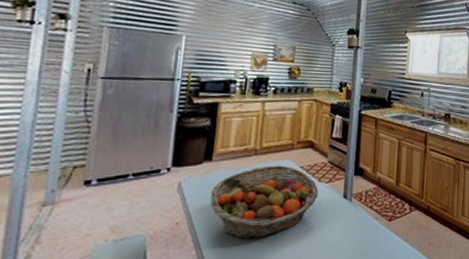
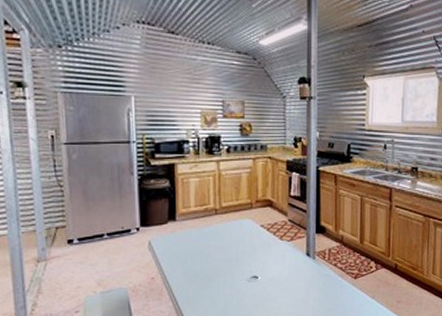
fruit basket: present [209,165,319,239] -> none [179,224,282,293]

